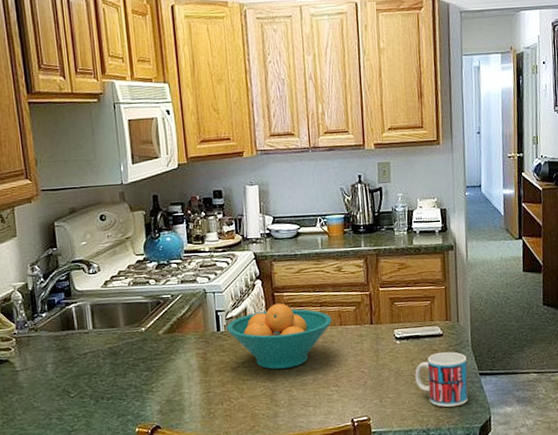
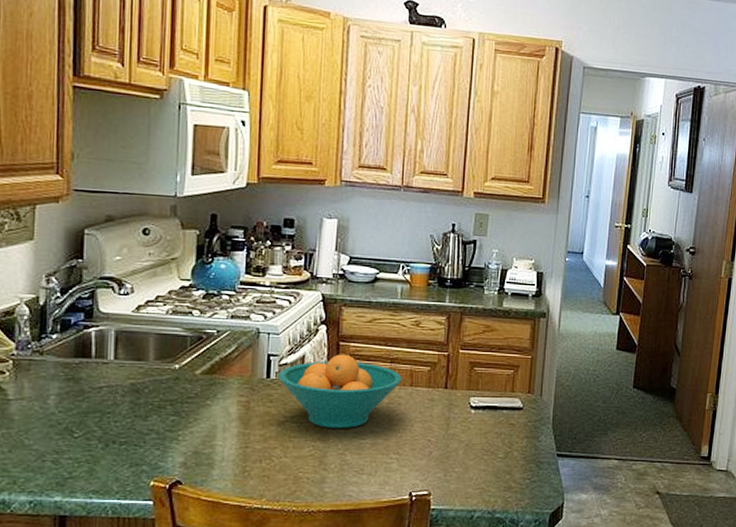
mug: present [415,352,468,408] -> none [486,428,545,489]

